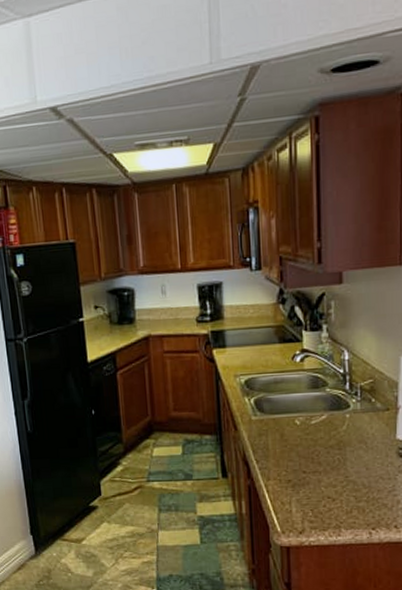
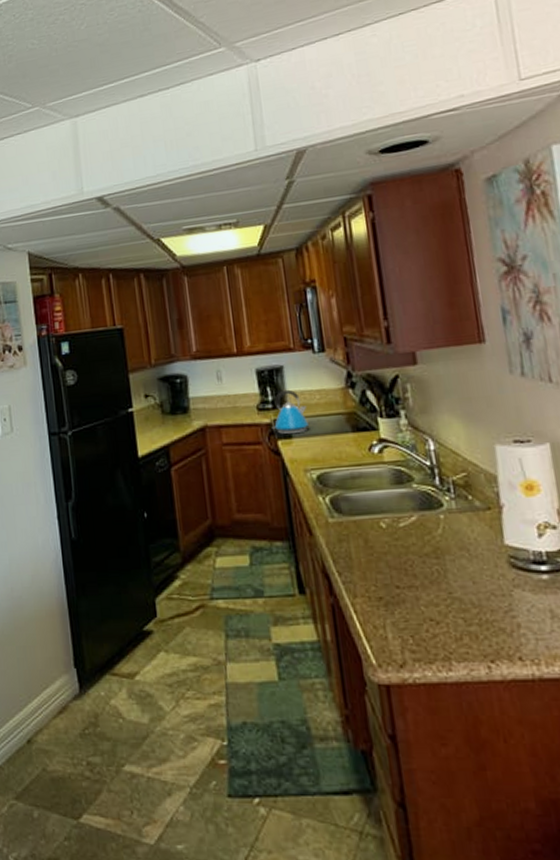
kettle: none [208,303,241,344] -> present [271,389,308,434]

